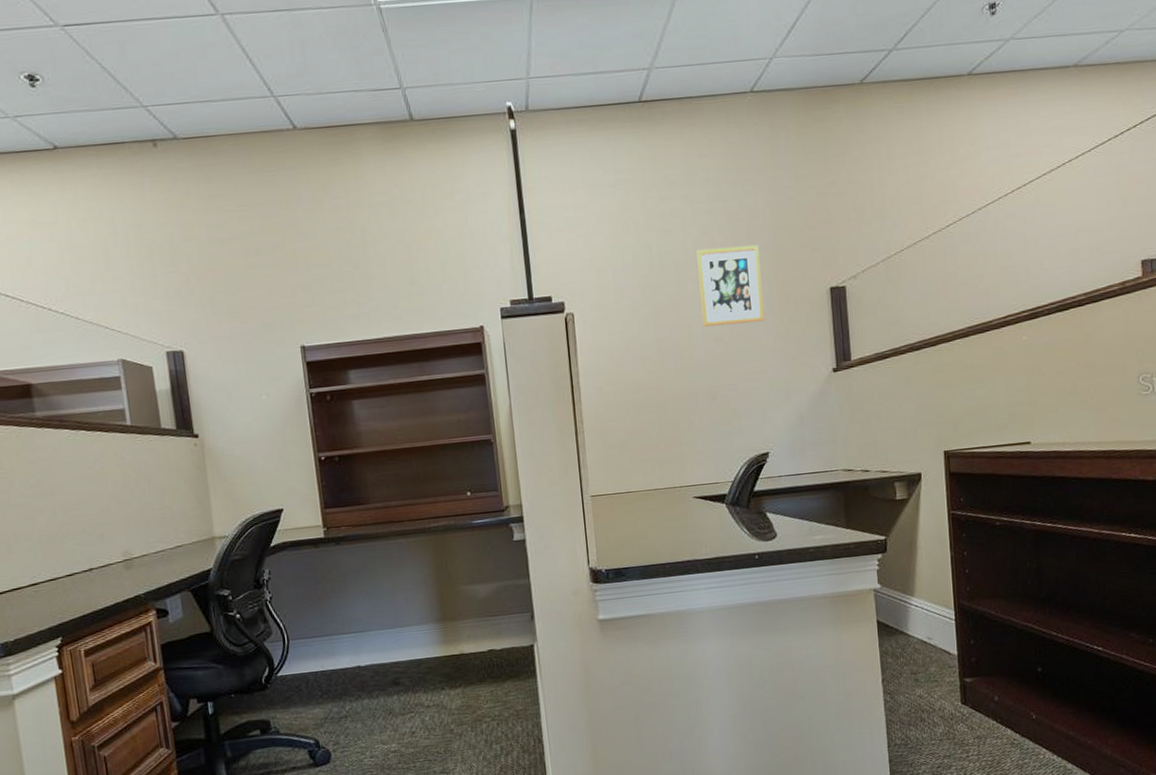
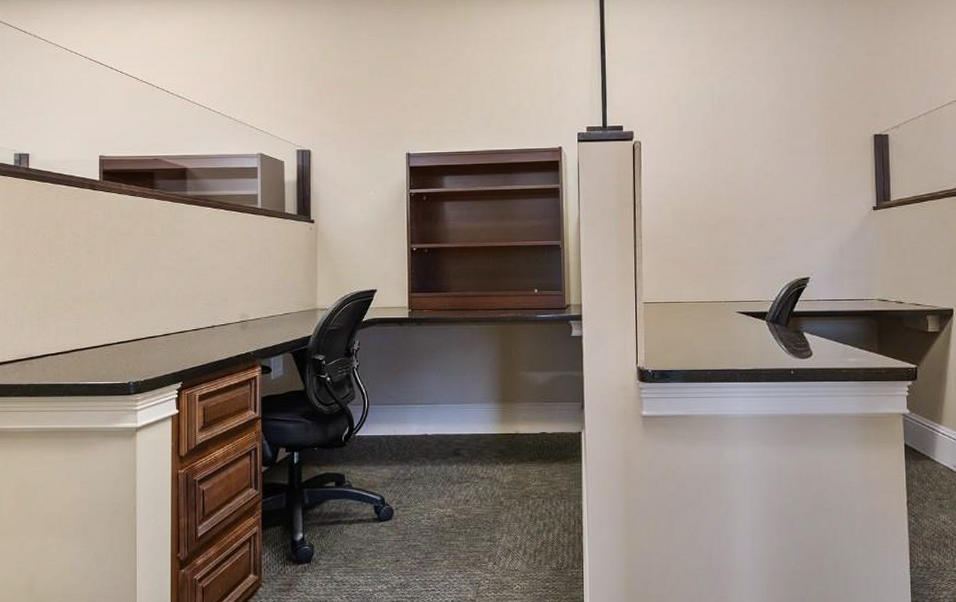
picture frame: present [696,245,765,327] -> none [754,93,813,161]

